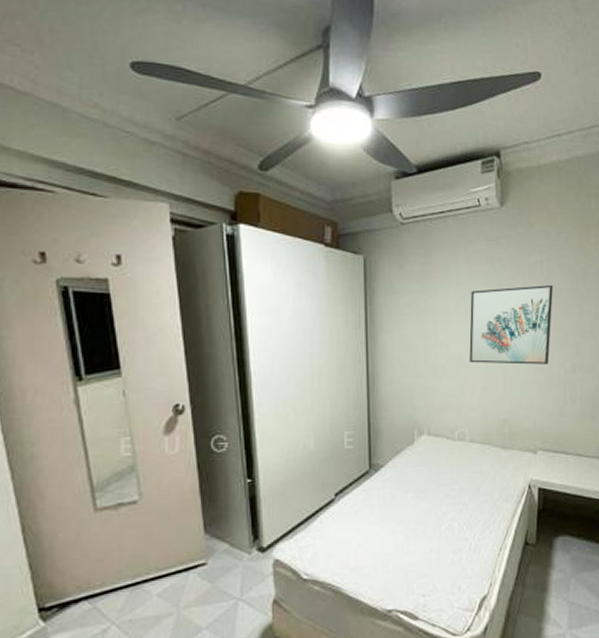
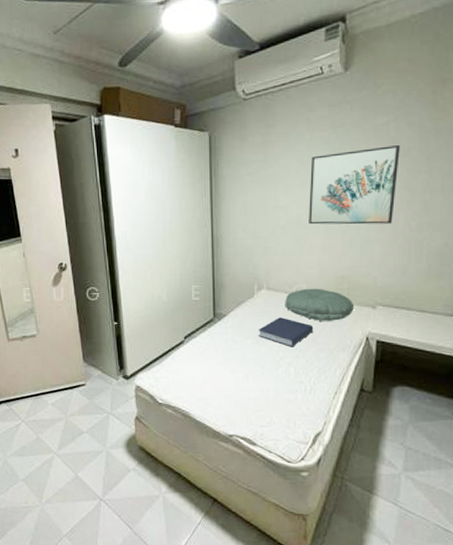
book: none [418,466,477,500] -> present [258,317,314,347]
pillow: none [447,432,517,469] -> present [285,288,355,321]

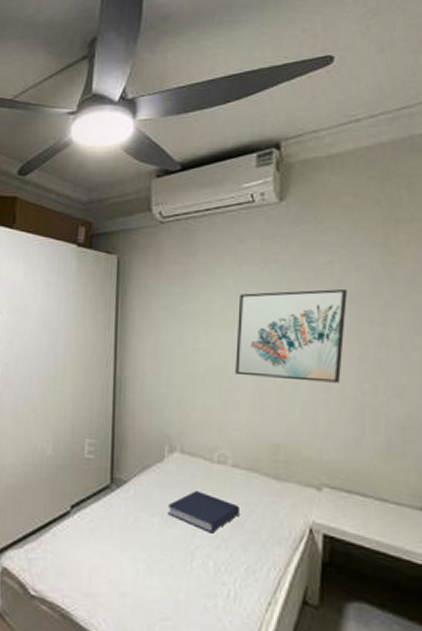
pillow: present [285,288,355,321] -> none [203,455,294,503]

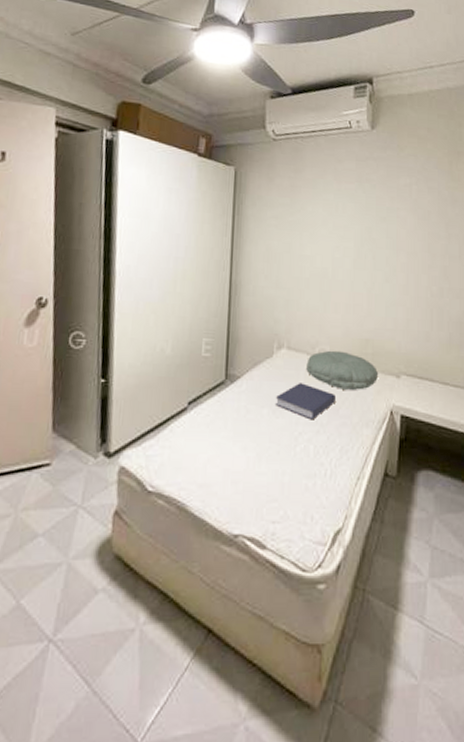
pillow: none [203,455,294,503] -> present [306,350,379,390]
wall art: present [235,289,347,383] -> none [334,207,421,286]

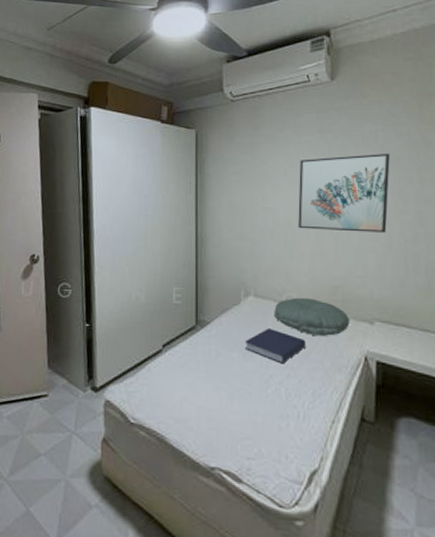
wall art: none [334,207,421,286] -> present [298,154,390,233]

